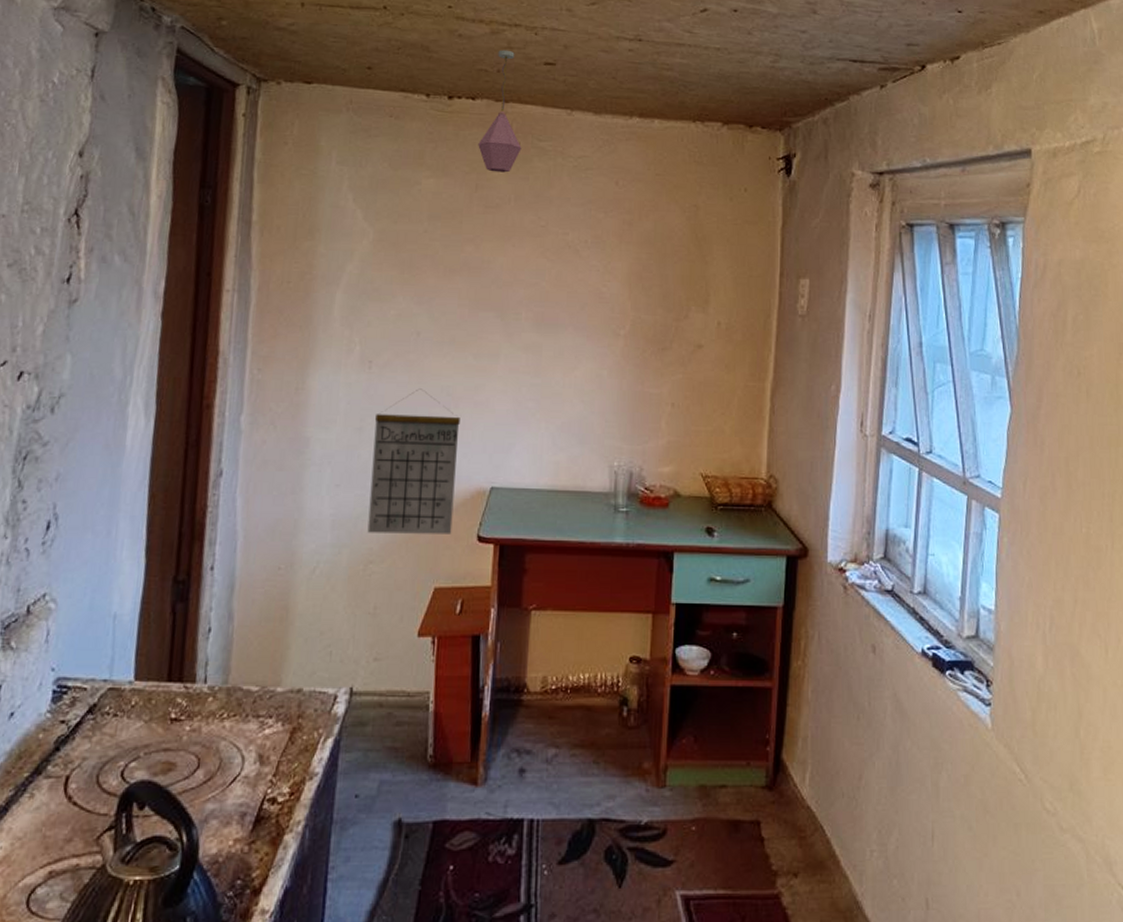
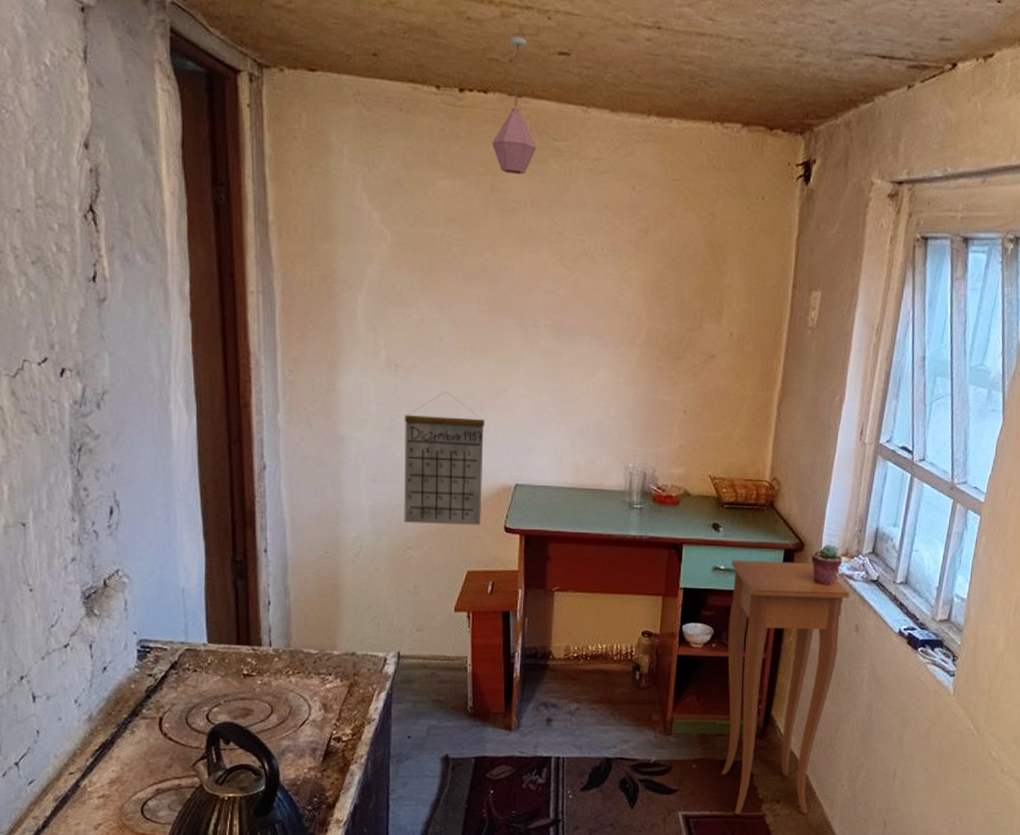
side table: none [725,569,863,893] -> present [720,560,850,814]
potted succulent: none [817,550,852,598] -> present [811,545,843,586]

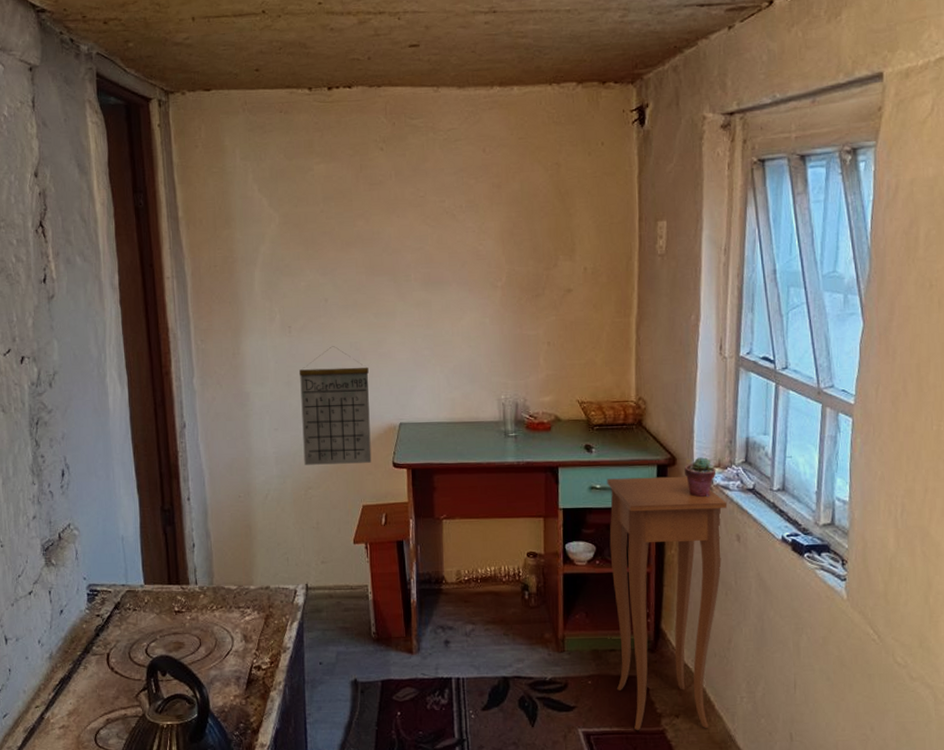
pendant light: present [492,36,537,175] -> none [358,37,397,153]

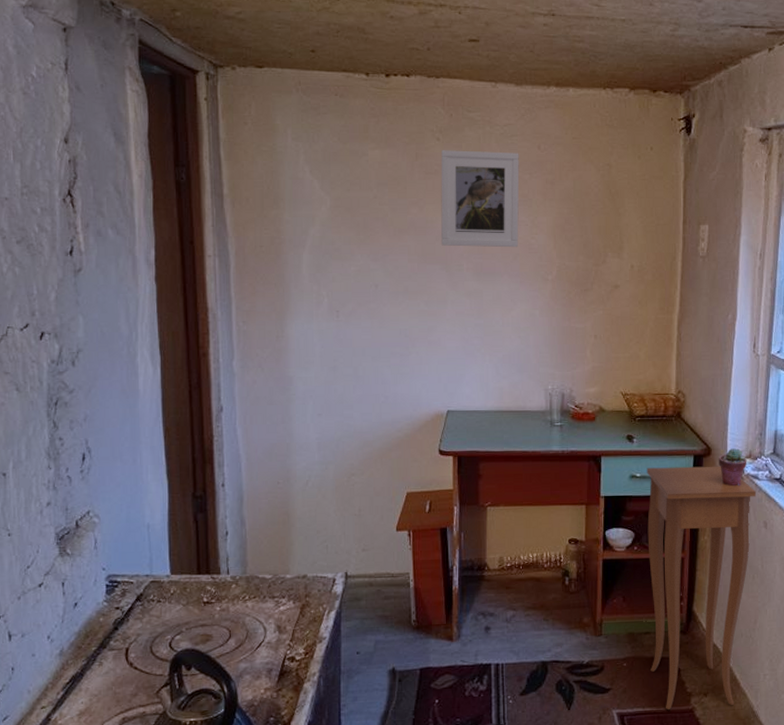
calendar: present [299,346,372,465] -> none [345,332,418,452]
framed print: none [385,157,466,257] -> present [441,150,520,248]

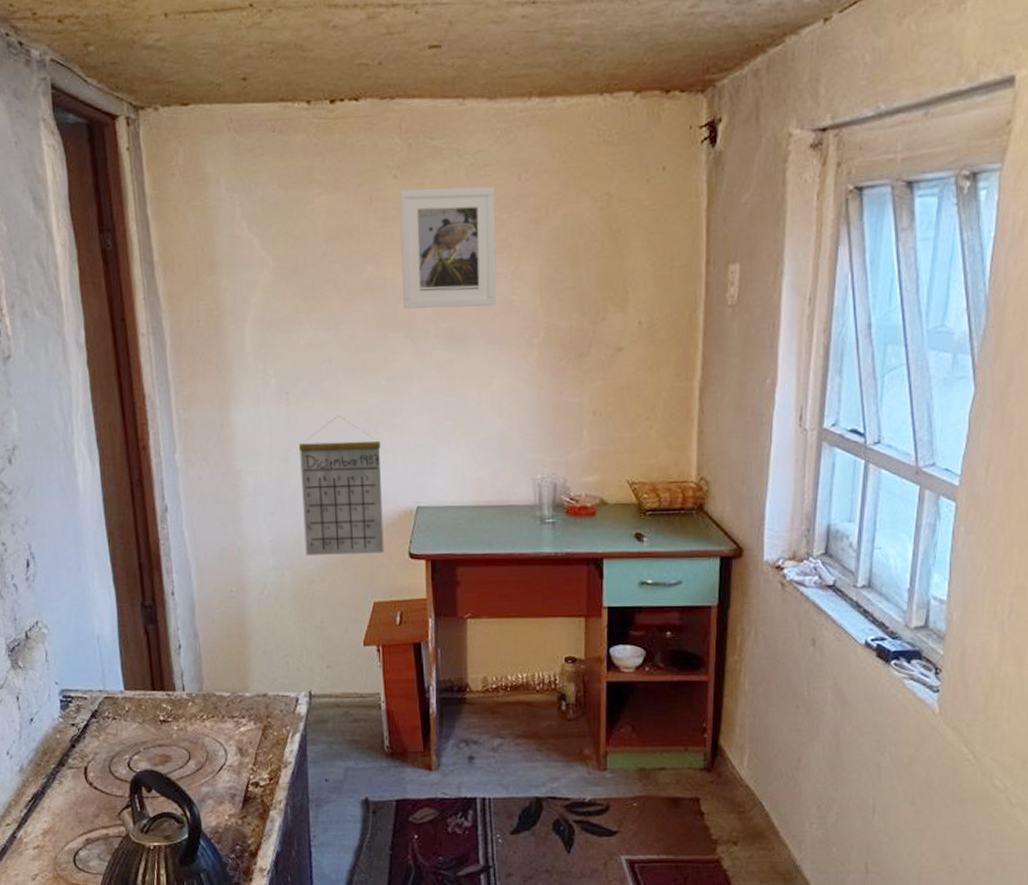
calendar: none [345,332,418,452] -> present [298,416,384,556]
side table: present [646,466,757,709] -> none [660,570,802,858]
potted succulent: present [719,448,747,487] -> none [753,548,790,595]

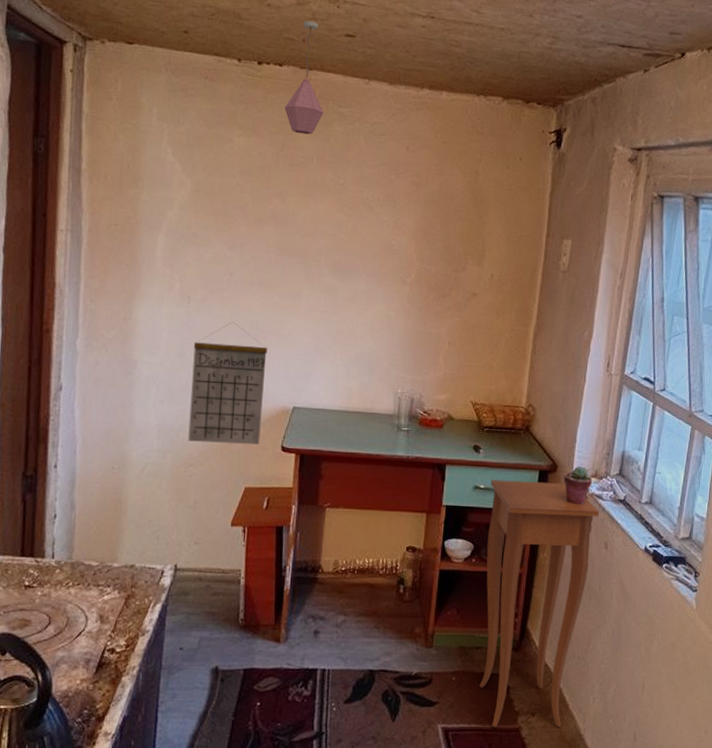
pendant light: none [367,36,414,181] -> present [284,20,324,135]
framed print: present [400,186,497,309] -> none [301,143,387,247]
side table: none [660,570,802,858] -> present [478,480,600,727]
potted succulent: none [753,548,790,595] -> present [564,466,593,505]

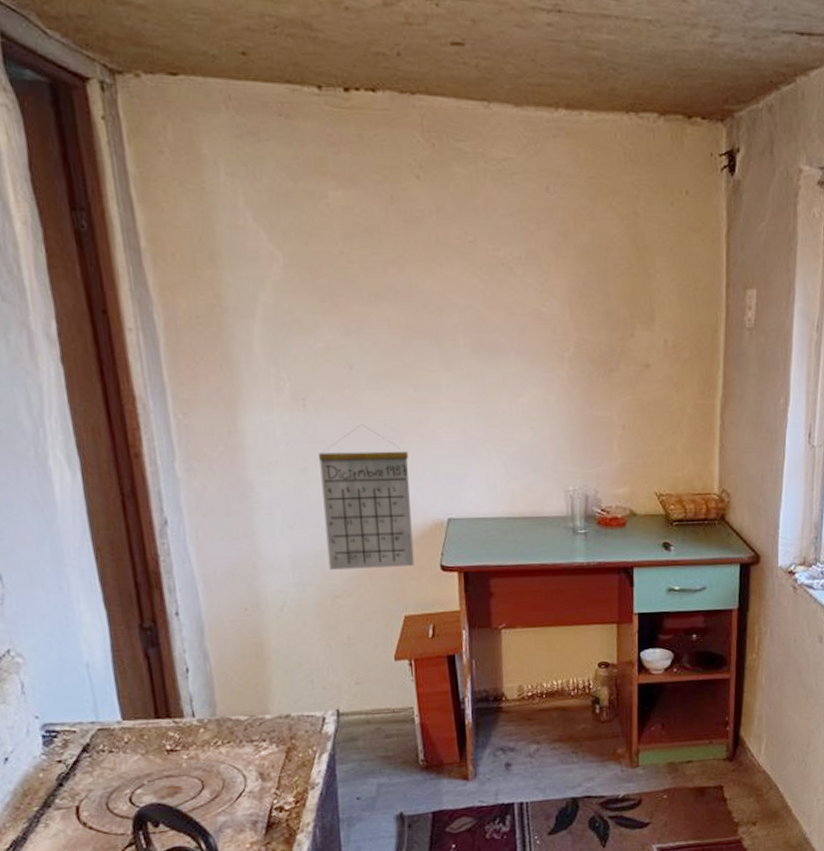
pendant light: present [284,20,324,135] -> none [386,26,437,181]
side table: present [478,480,600,727] -> none [686,575,811,841]
potted succulent: present [564,466,593,505] -> none [768,555,801,598]

